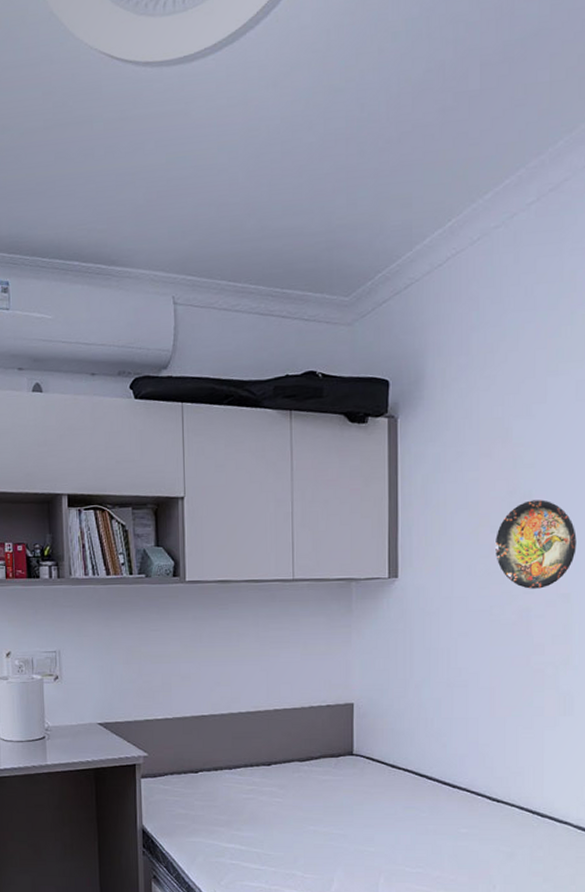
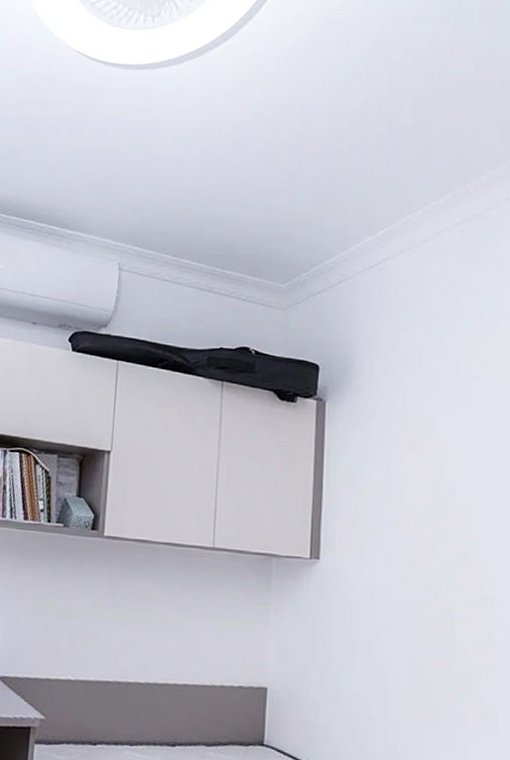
decorative plate: present [496,500,577,589] -> none [419,498,500,589]

